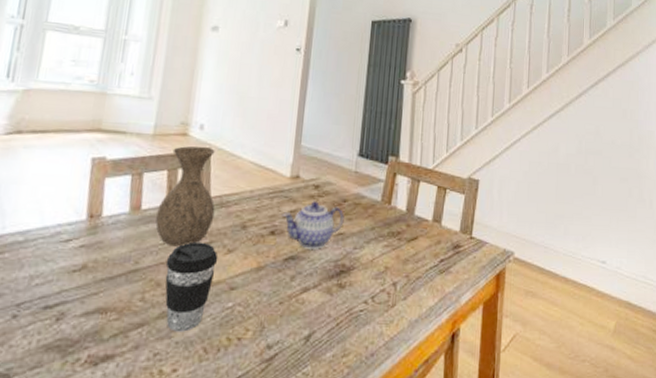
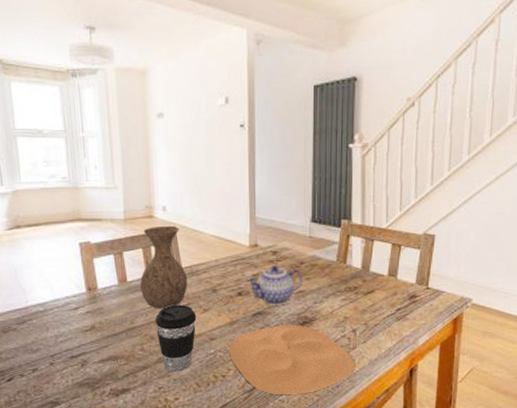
plate: none [250,274,393,365] -> present [229,325,355,394]

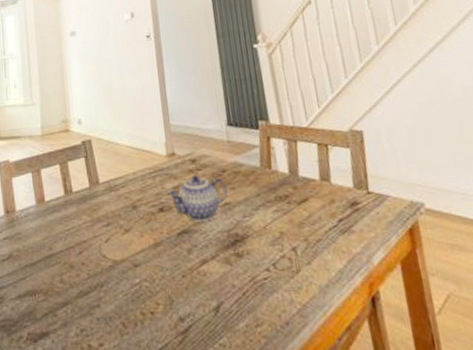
vase: present [140,225,188,309] -> none [58,139,107,232]
coffee cup: present [155,304,197,372] -> none [74,225,118,309]
plate: present [229,325,355,394] -> none [155,244,304,336]

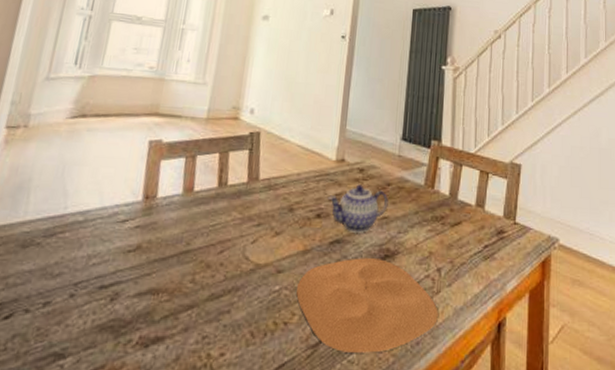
plate: none [155,244,304,336] -> present [296,258,438,353]

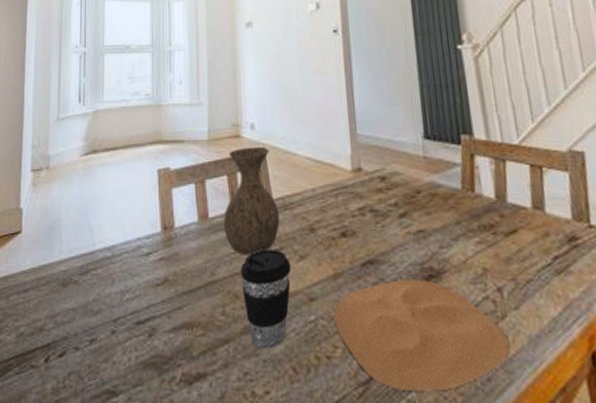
vase: none [207,129,264,229] -> present [224,146,280,255]
coffee cup: none [214,223,266,315] -> present [240,249,292,349]
teapot: present [327,184,389,233] -> none [350,195,422,251]

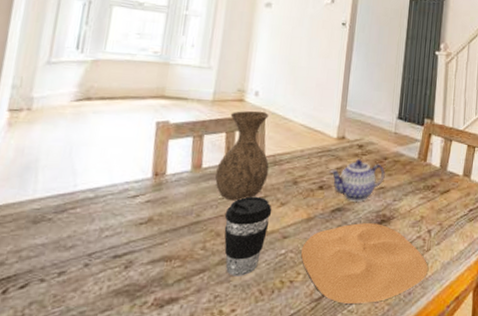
teapot: none [350,195,422,251] -> present [329,159,385,202]

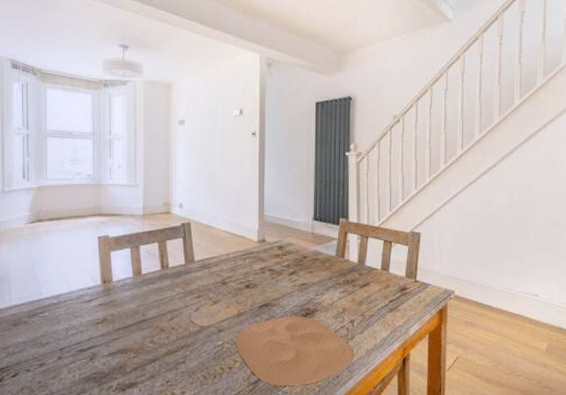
vase: present [215,110,269,201] -> none [154,221,200,301]
coffee cup: present [224,196,272,276] -> none [166,296,207,365]
teapot: present [329,159,385,202] -> none [254,259,306,297]

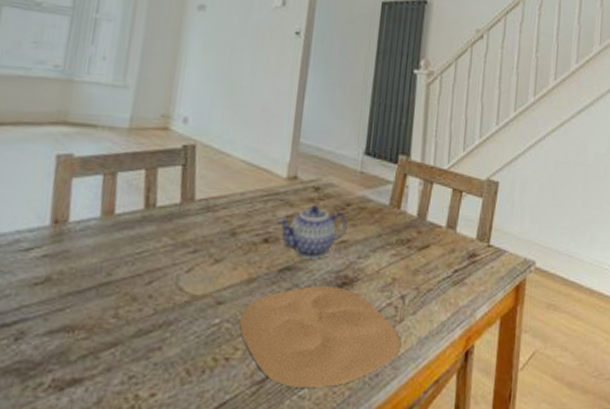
teapot: none [254,259,306,297] -> present [276,205,348,259]

